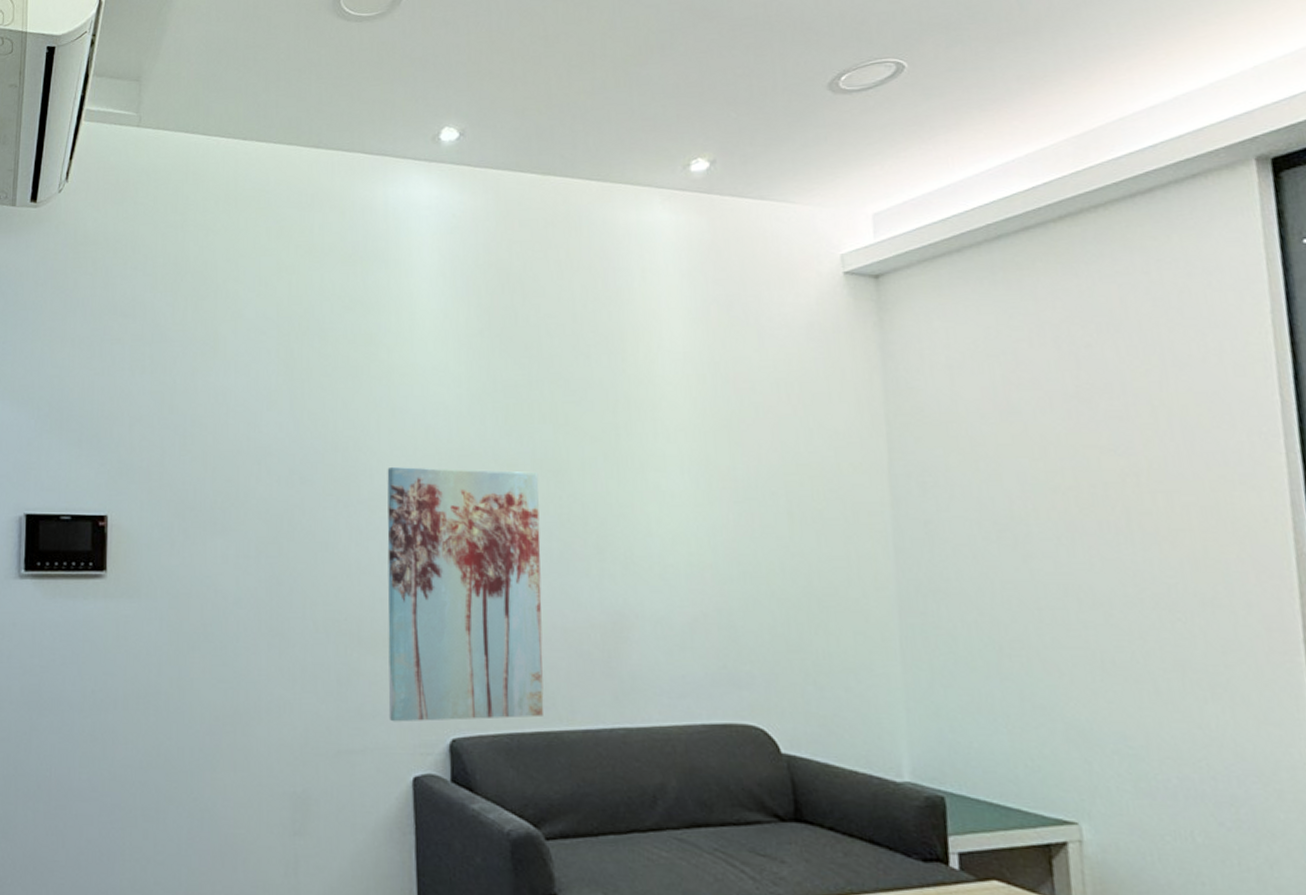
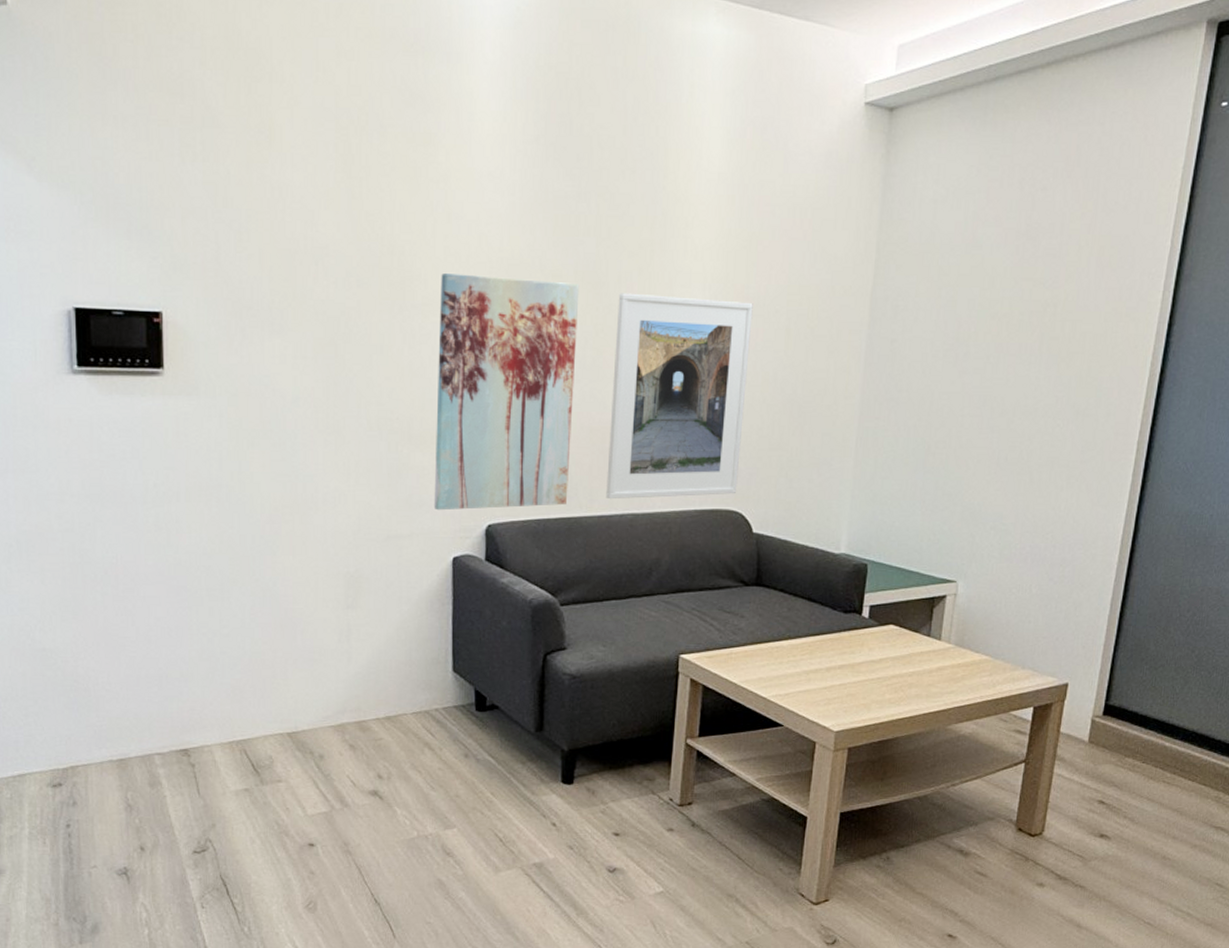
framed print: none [583,480,754,711] -> present [606,293,753,500]

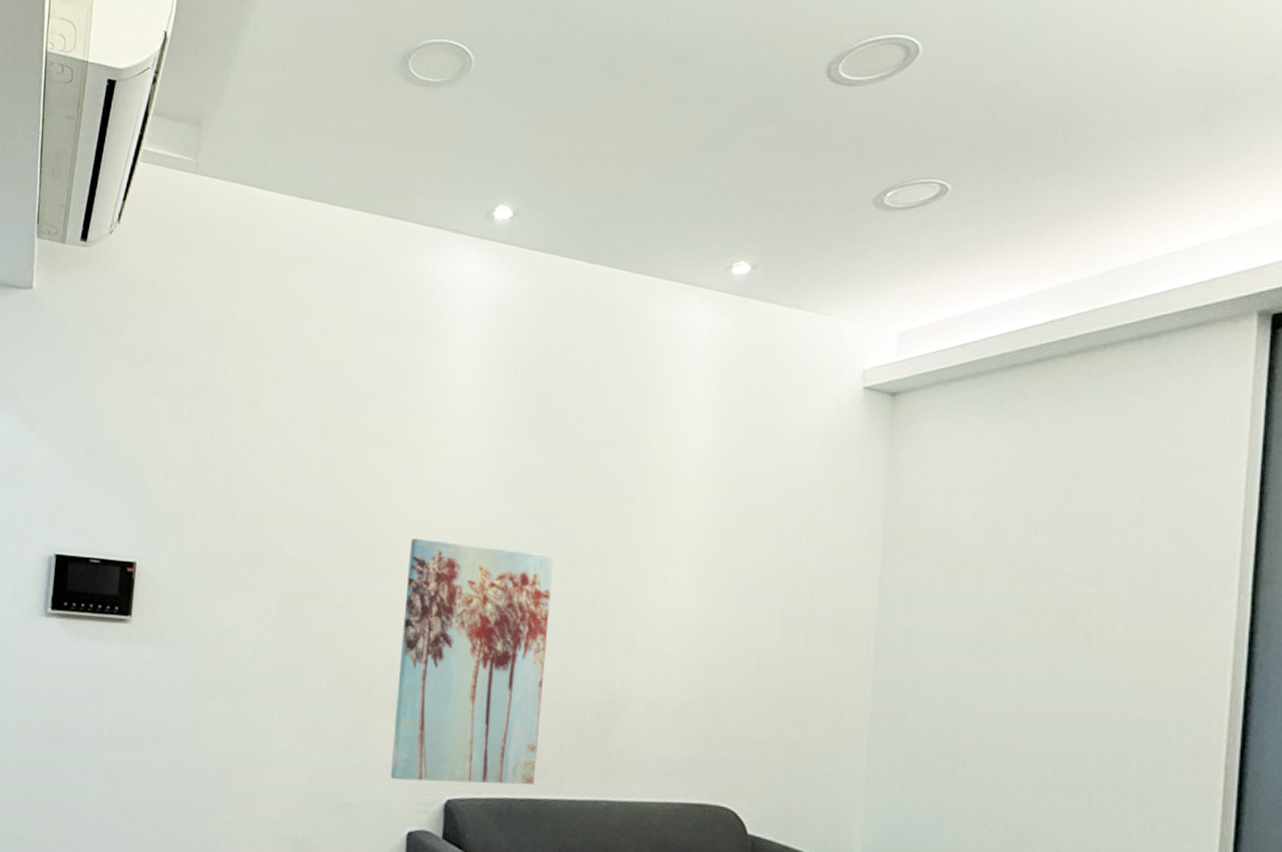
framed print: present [606,293,753,500] -> none [578,566,744,789]

